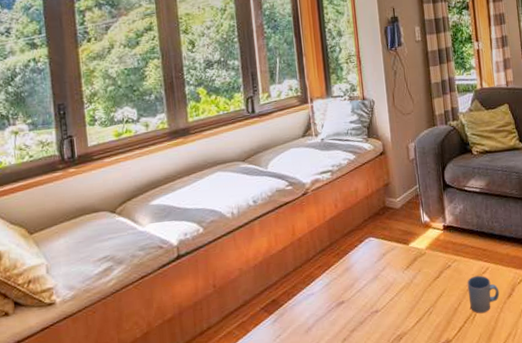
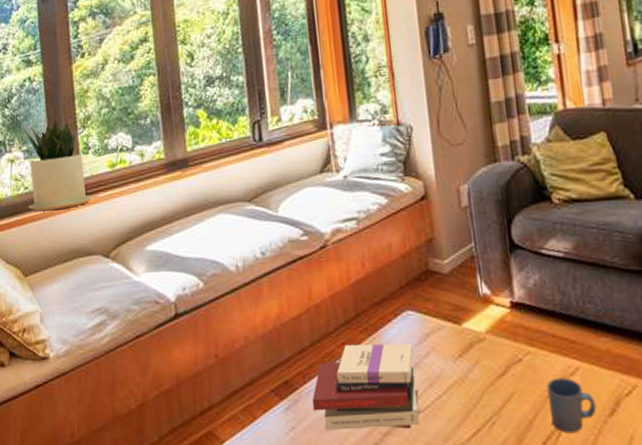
planter: none [27,96,99,177] -> present [23,120,92,212]
books: none [295,261,378,334] -> present [312,343,420,430]

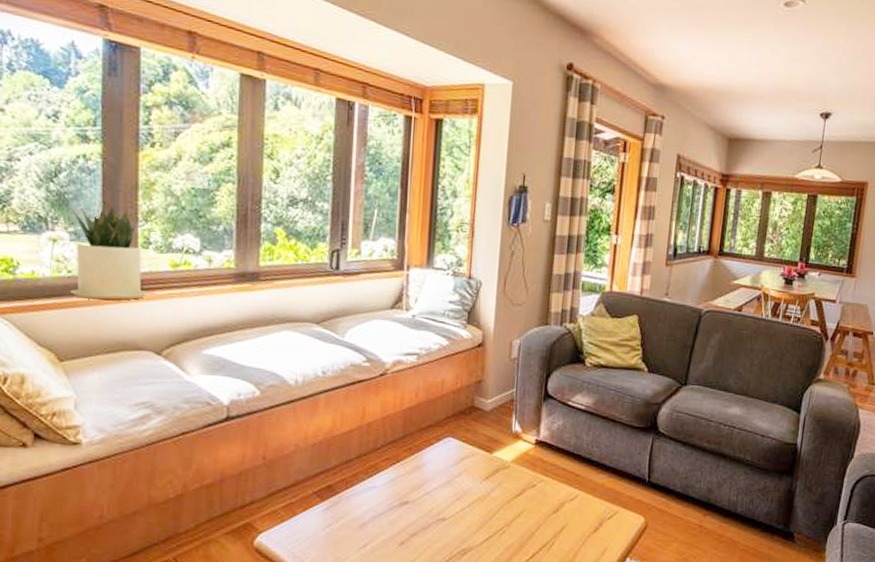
books: present [312,343,420,430] -> none [350,459,448,532]
mug: present [546,377,597,434] -> none [549,501,585,544]

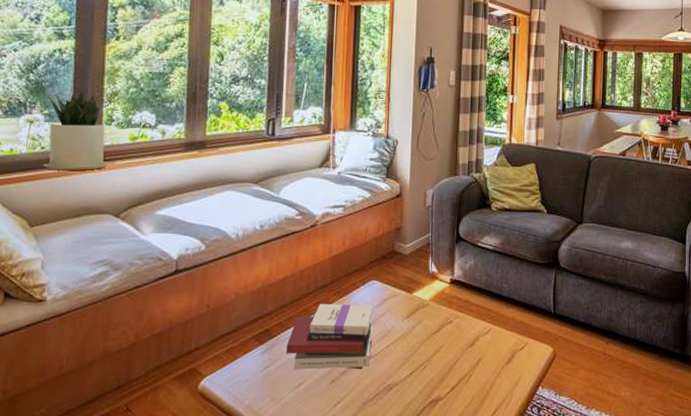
books: none [350,459,448,532] -> present [286,303,373,370]

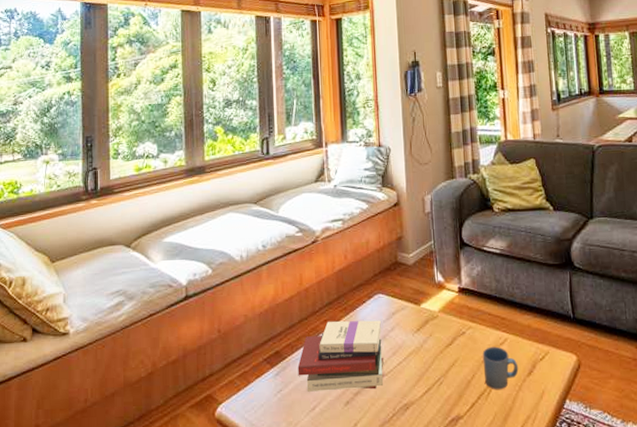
planter: present [43,91,110,171] -> none [59,129,118,207]
mug: none [466,335,499,376] -> present [482,346,519,390]

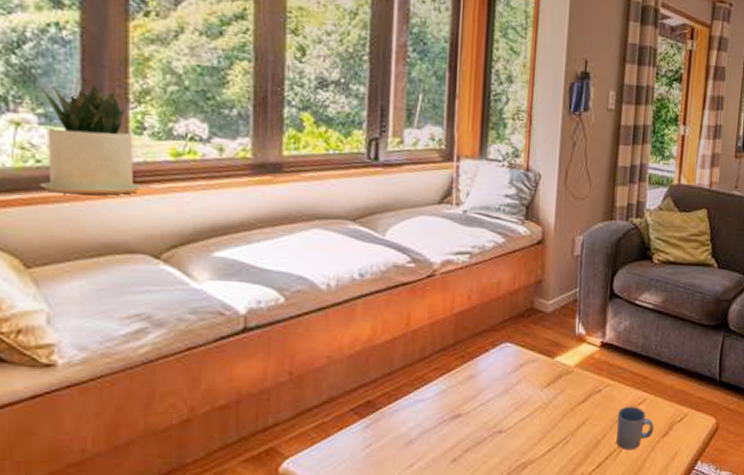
planter: none [59,129,118,207] -> present [39,84,142,195]
books: present [297,320,384,392] -> none [394,369,505,447]

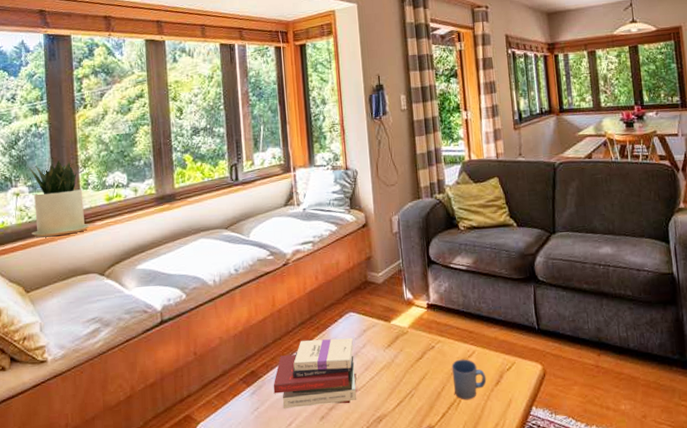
books: none [394,369,505,447] -> present [273,337,357,409]

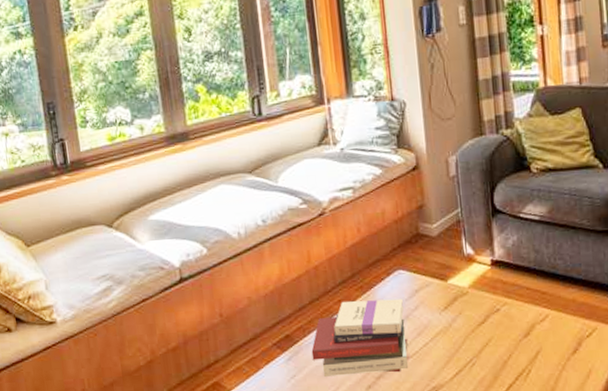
planter: present [28,160,90,238] -> none [16,94,92,185]
mug: present [451,359,487,401] -> none [520,323,562,370]

